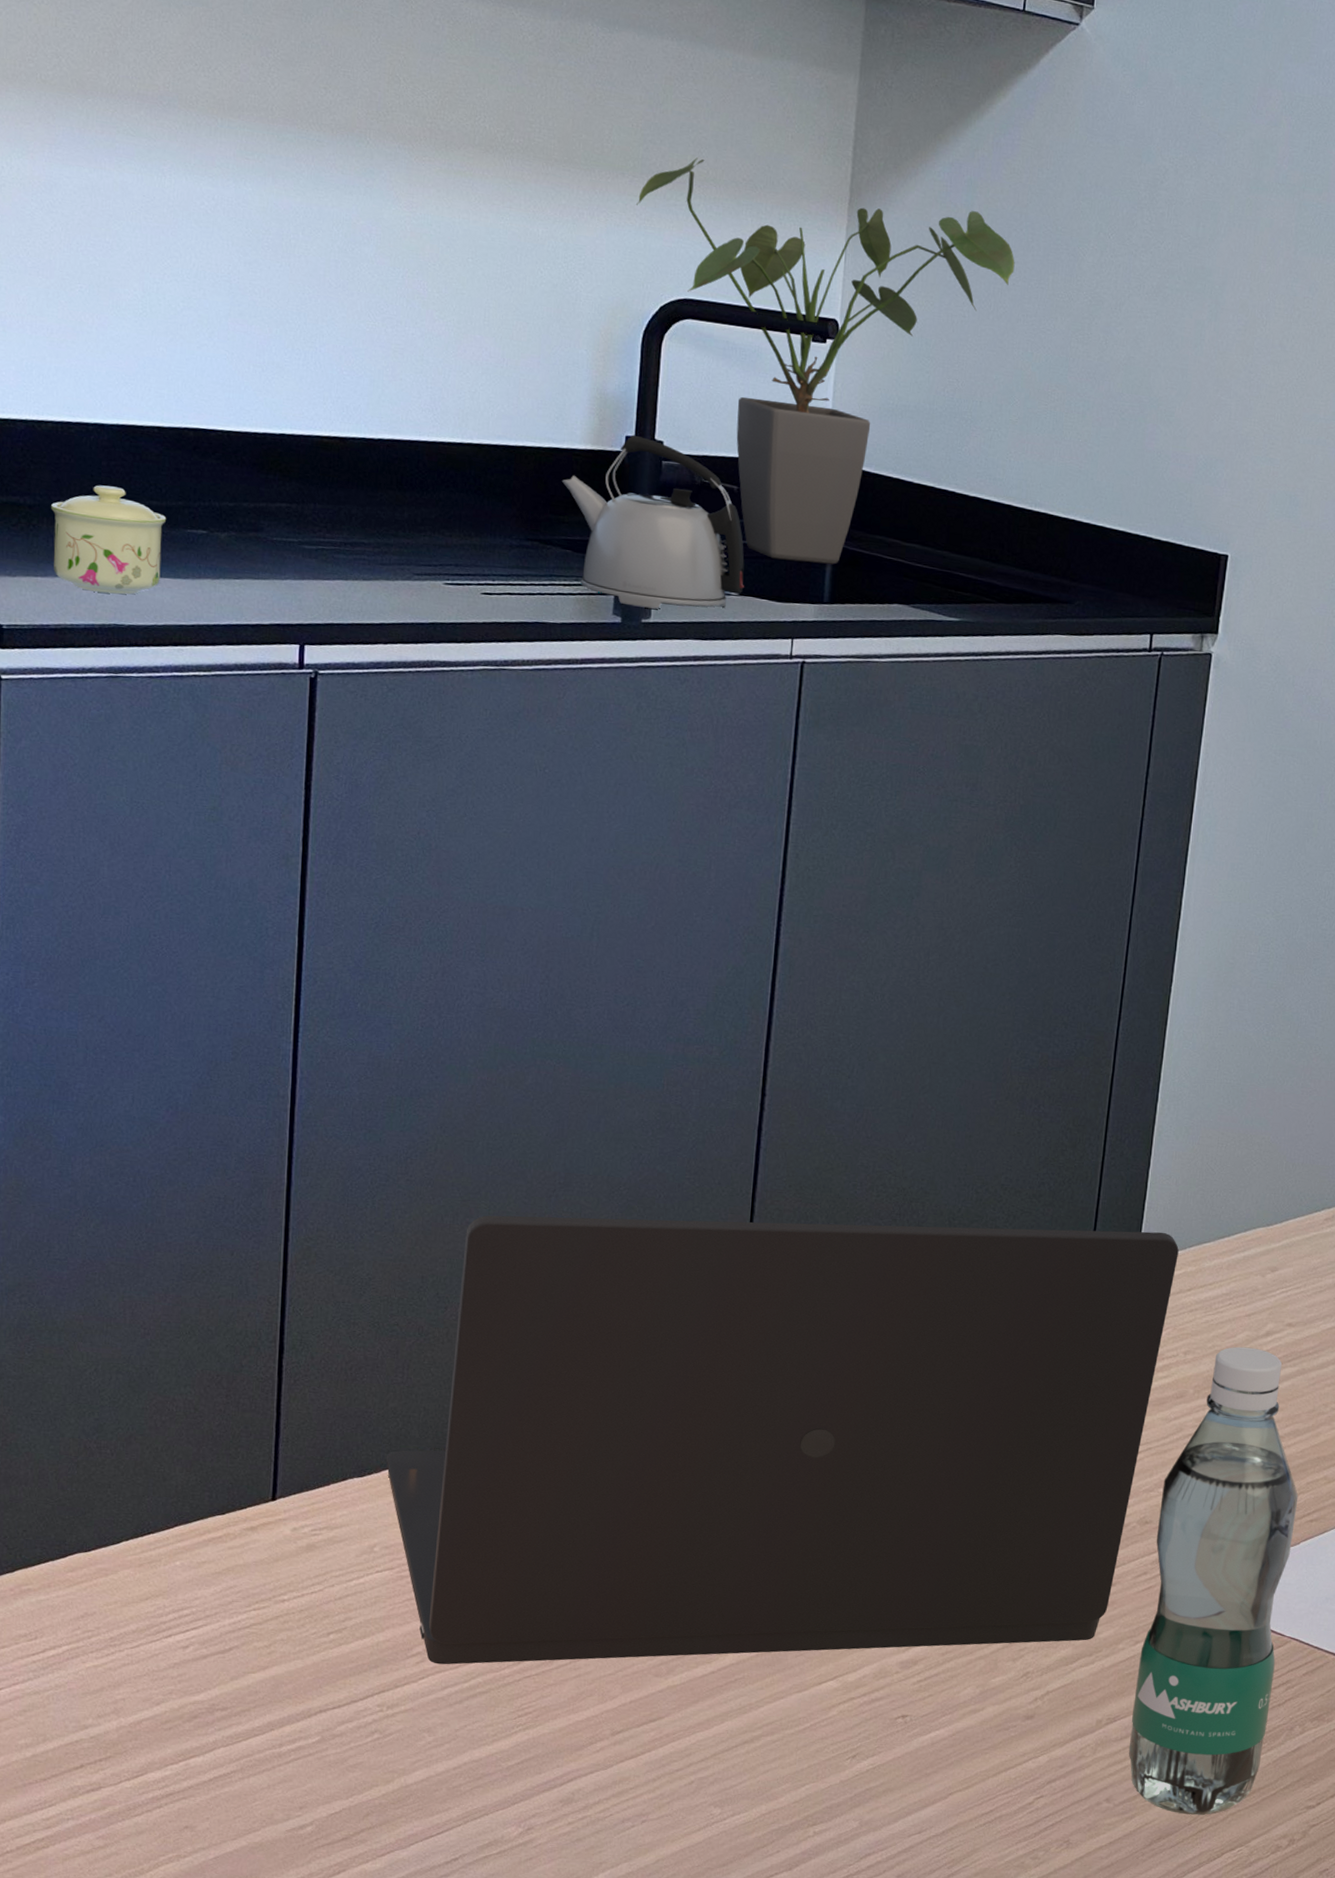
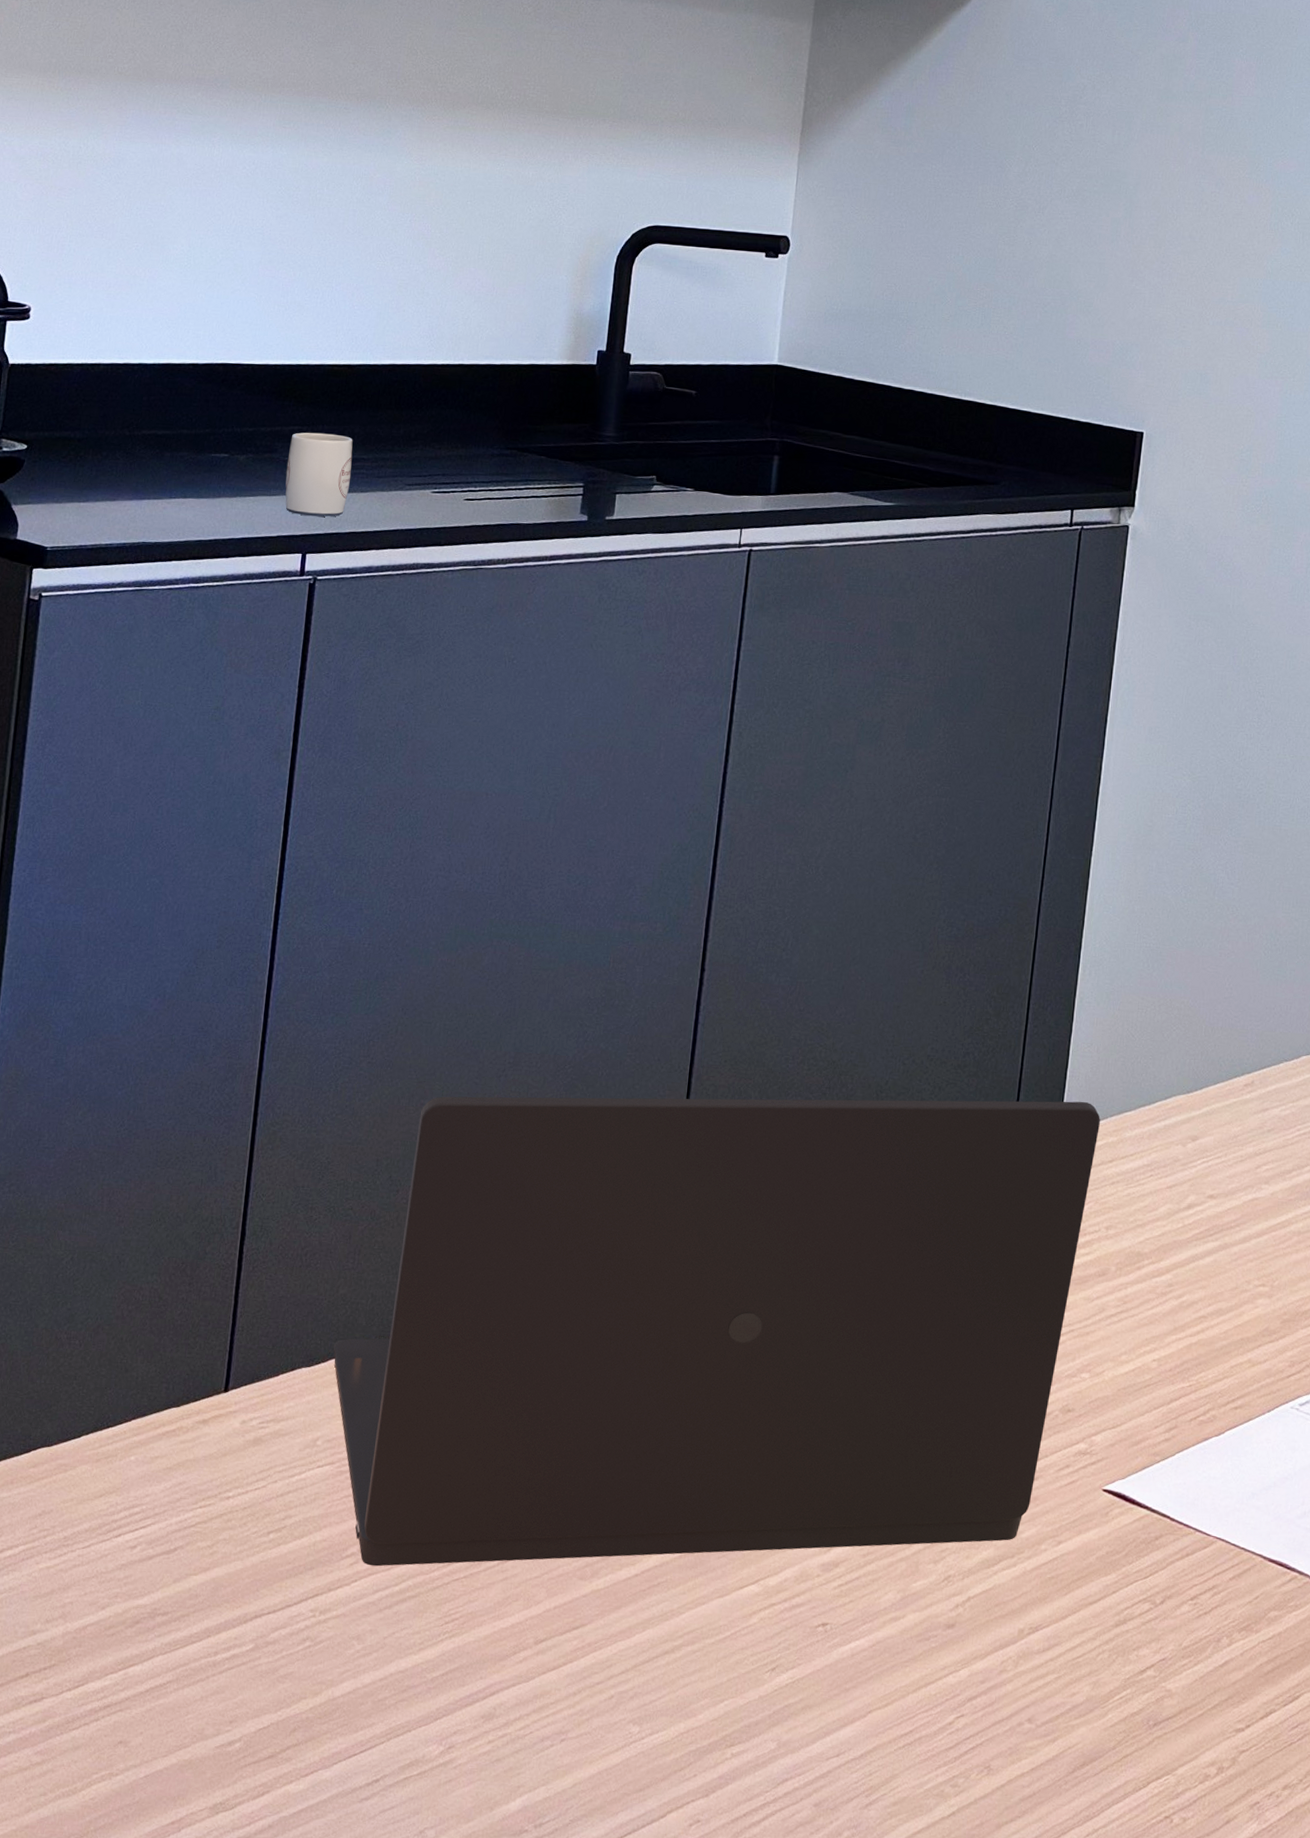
sugar bowl: present [50,485,167,595] -> none [94,418,195,515]
mug: none [275,510,351,606] -> present [285,432,353,517]
kettle: present [561,435,745,609] -> none [539,349,700,507]
house plant: present [637,157,1015,565] -> none [615,102,948,459]
bottle: present [1128,1346,1299,1816] -> none [1050,1220,1223,1739]

